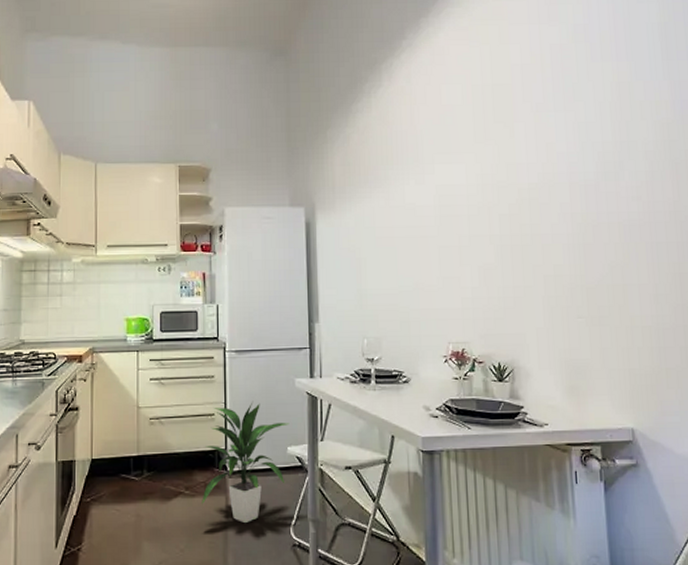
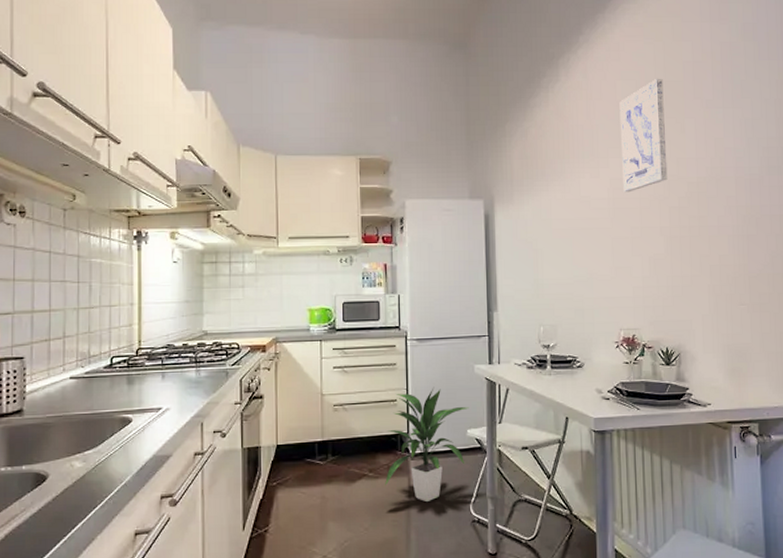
wall art: none [444,82,497,200] -> present [619,78,668,193]

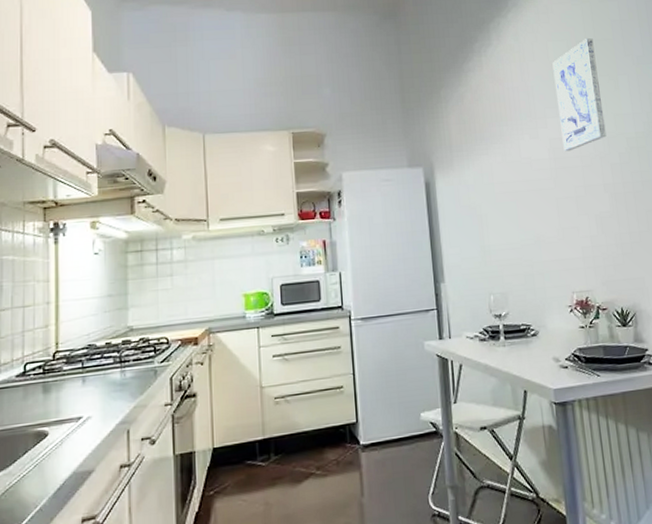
indoor plant: present [385,386,469,503] -> none [334,368,421,499]

